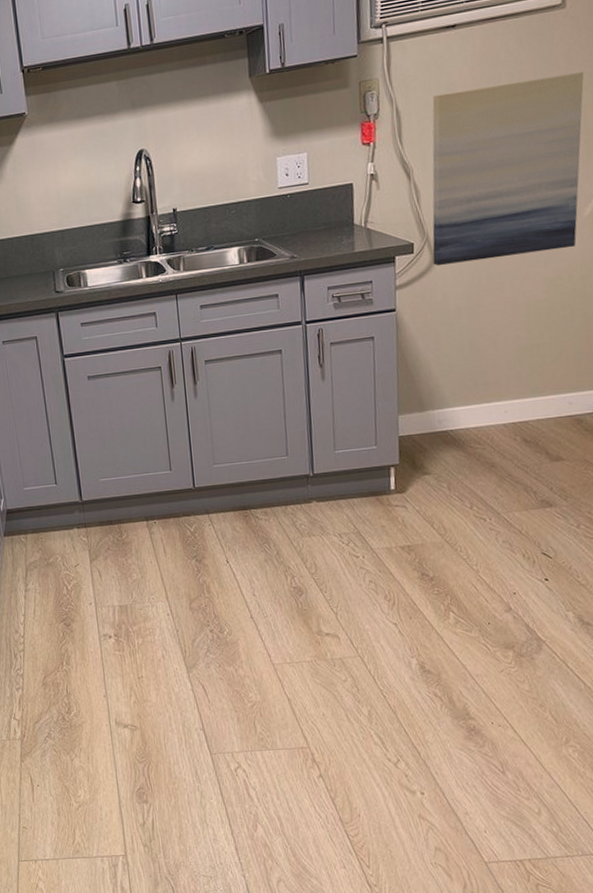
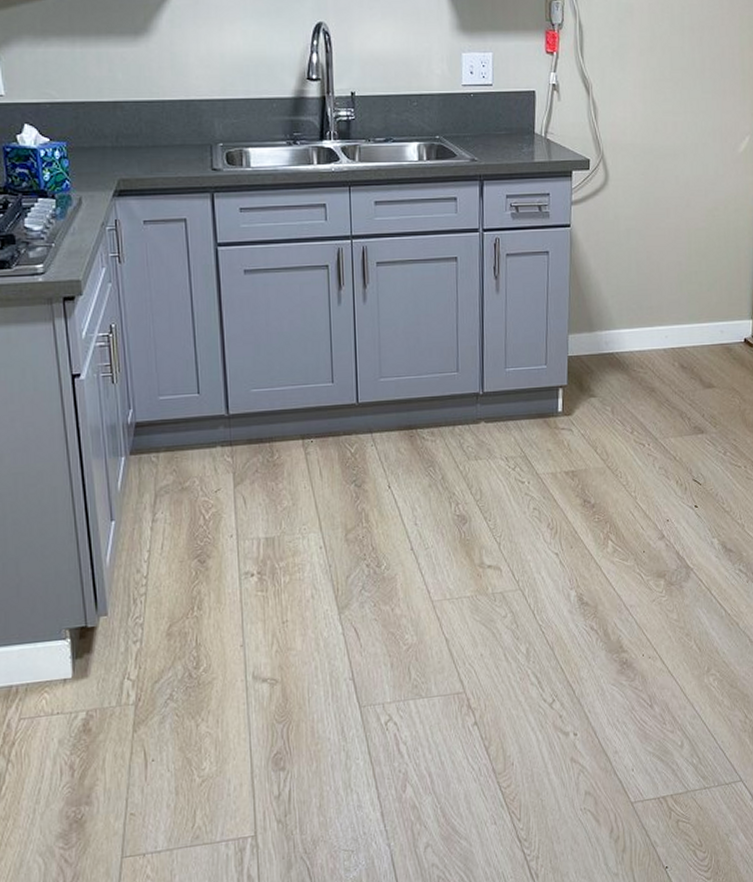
wall art: present [432,72,584,267] -> none [606,14,743,186]

